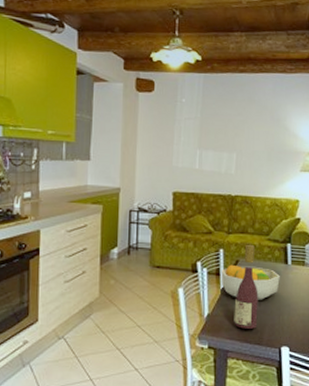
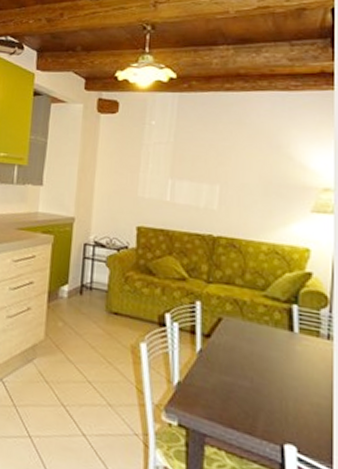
fruit bowl: present [221,264,280,300] -> none [197,322,282,375]
wine bottle: present [234,244,258,329] -> none [214,299,250,412]

